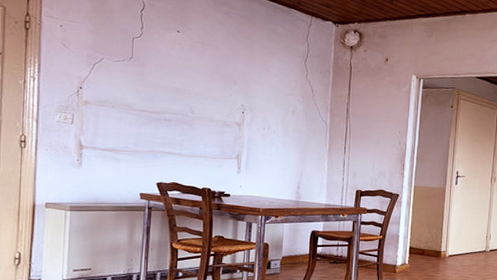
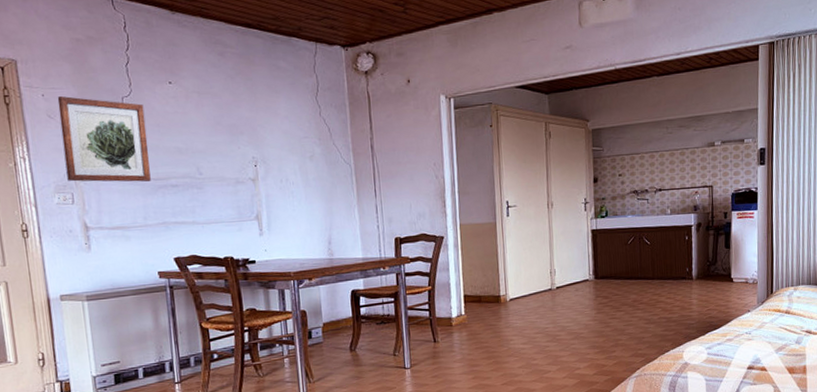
wall art: none [71,28,151,113] -> present [57,95,151,182]

